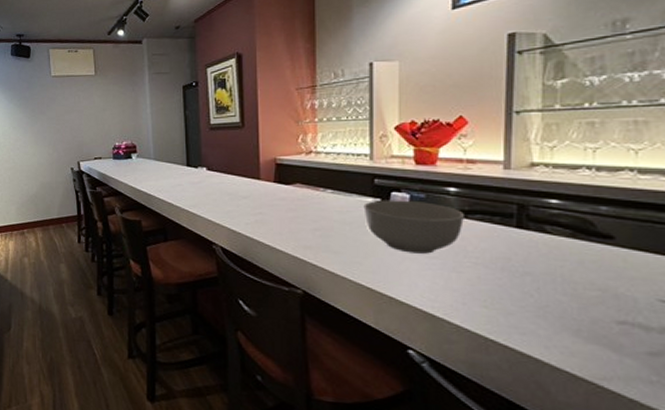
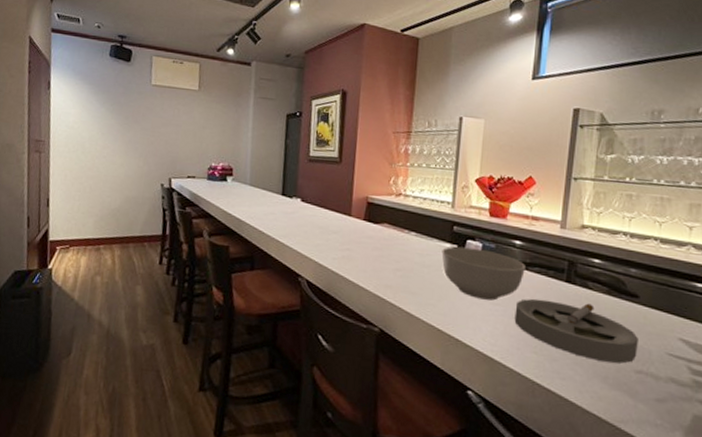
ashtray: none [456,248,618,314] -> present [514,298,638,364]

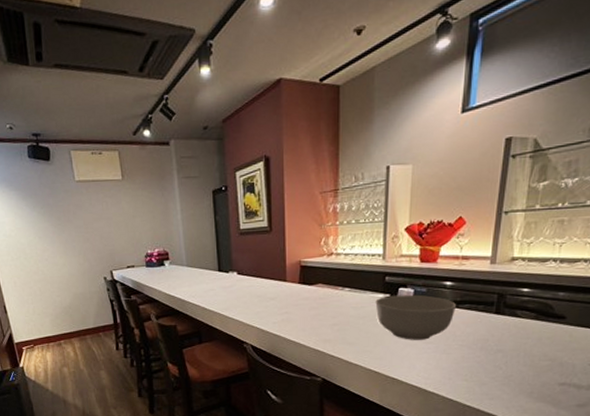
ashtray: present [514,298,638,364] -> none [446,330,563,379]

